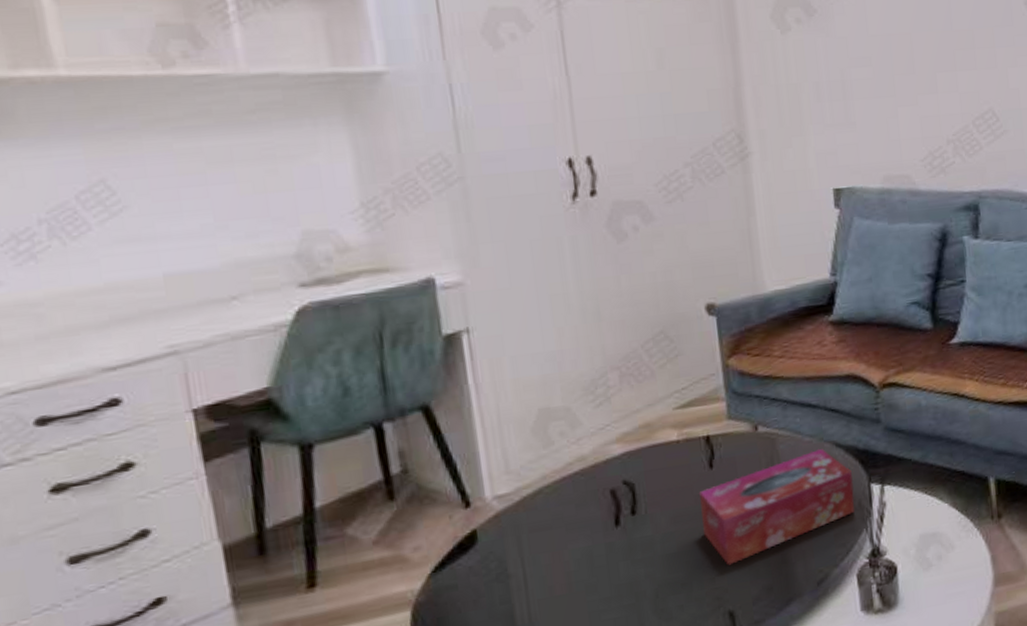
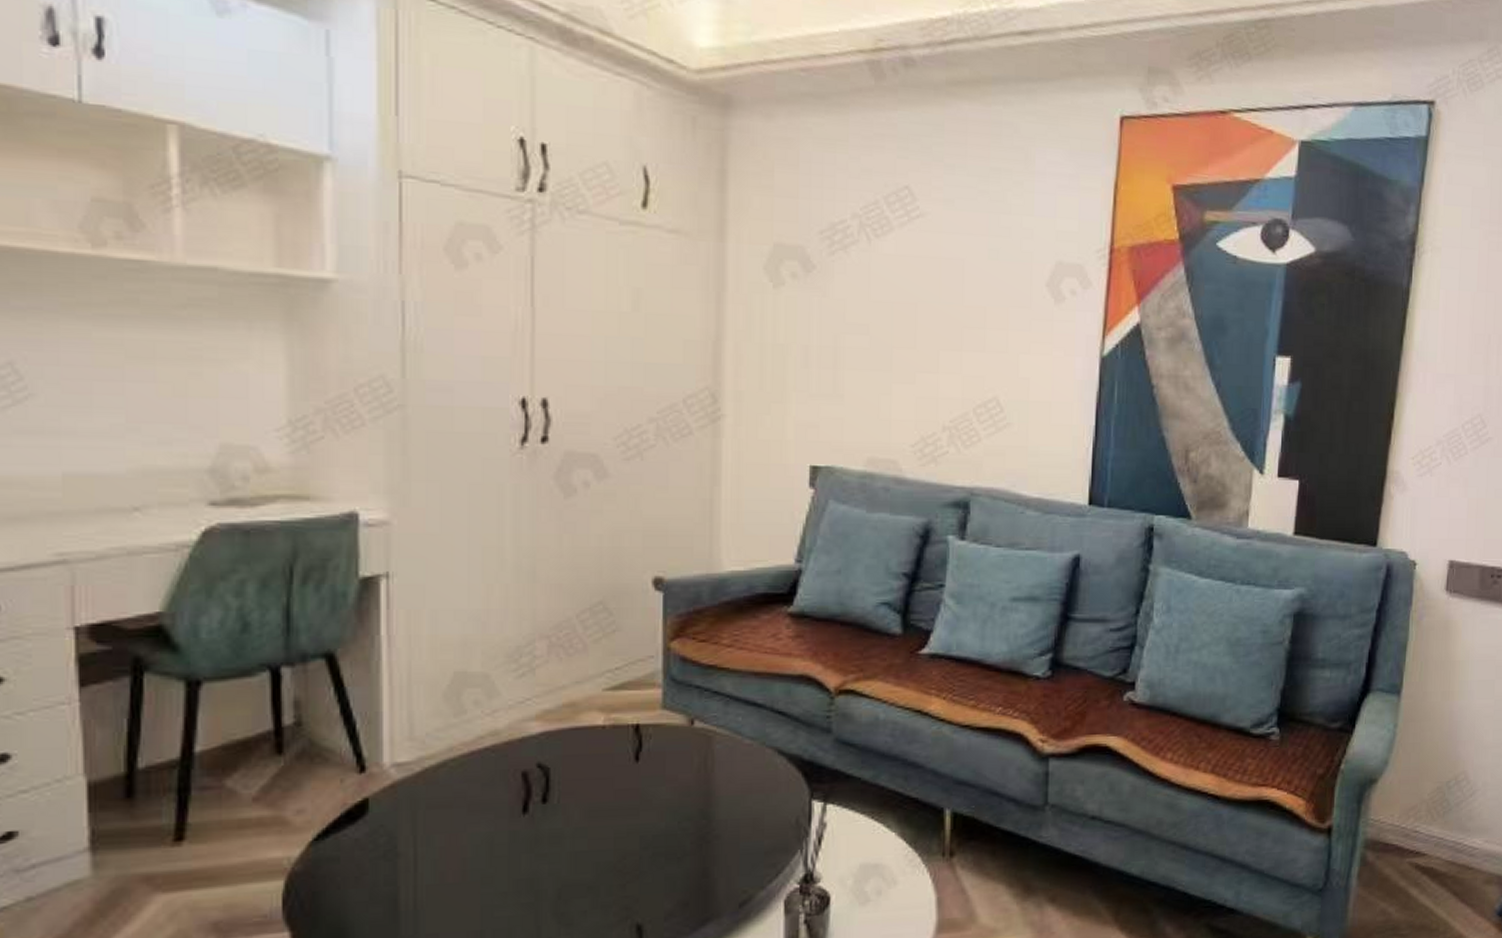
tissue box: present [698,449,855,565] -> none [619,754,794,872]

